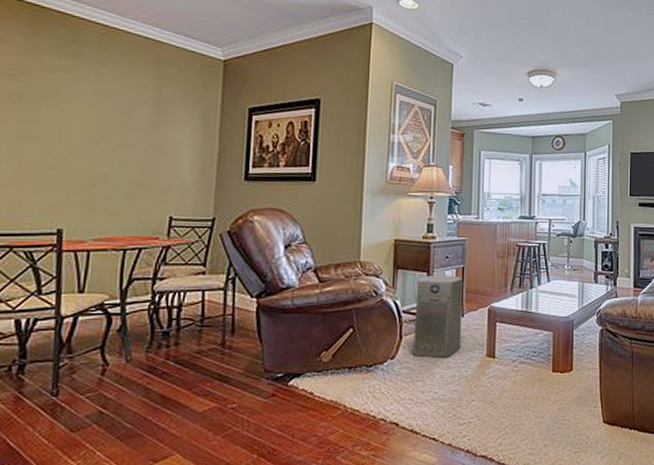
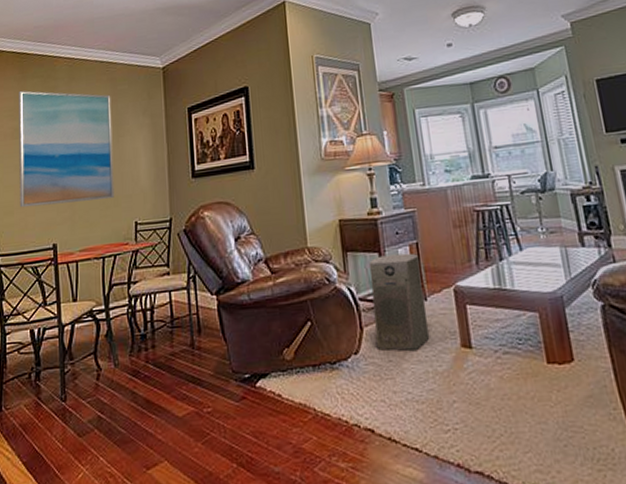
wall art: none [13,48,154,189] -> present [19,90,114,208]

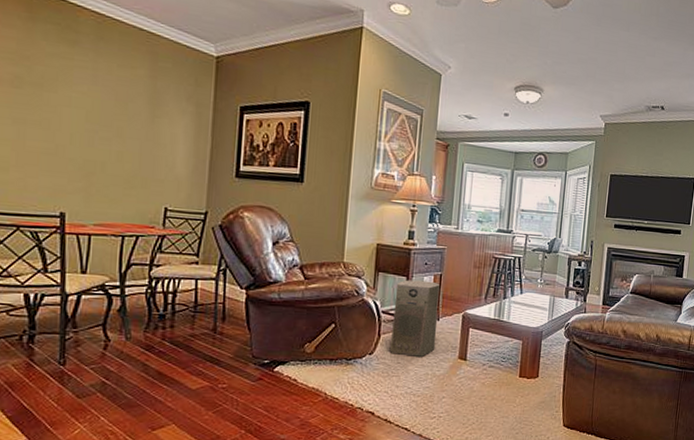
wall art: present [19,90,114,208] -> none [17,32,149,180]

